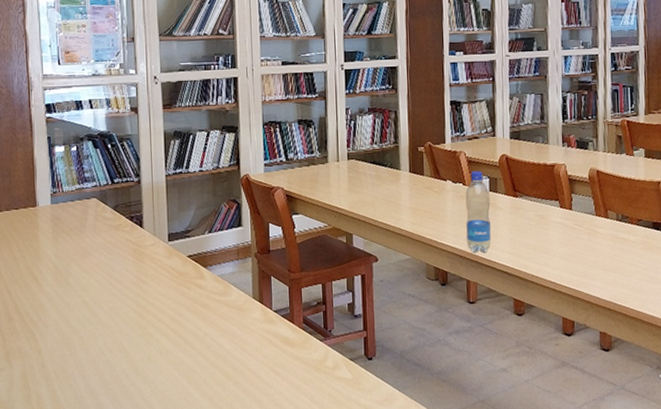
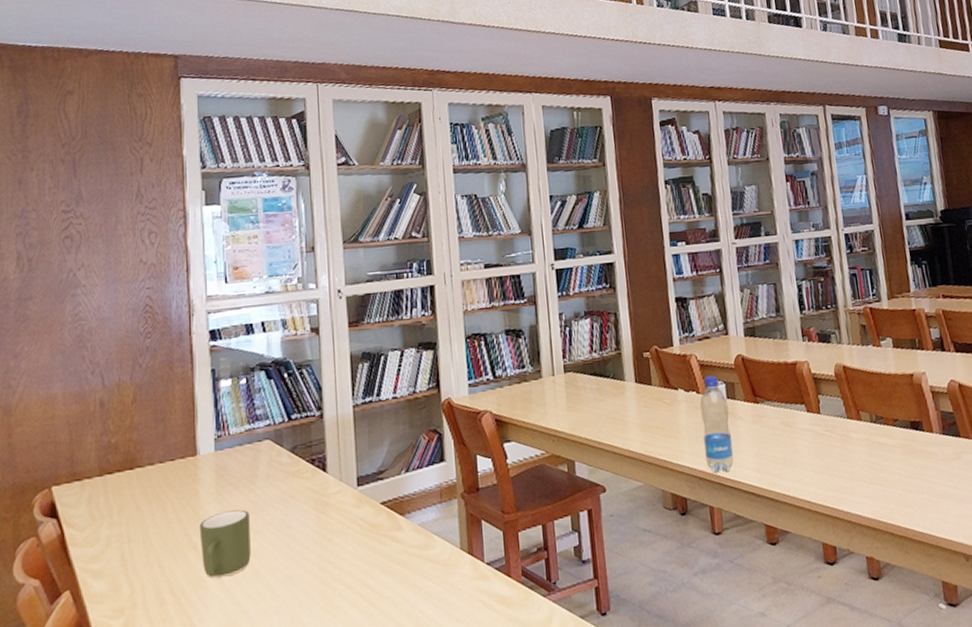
mug: none [39,252,81,305] -> present [199,509,251,579]

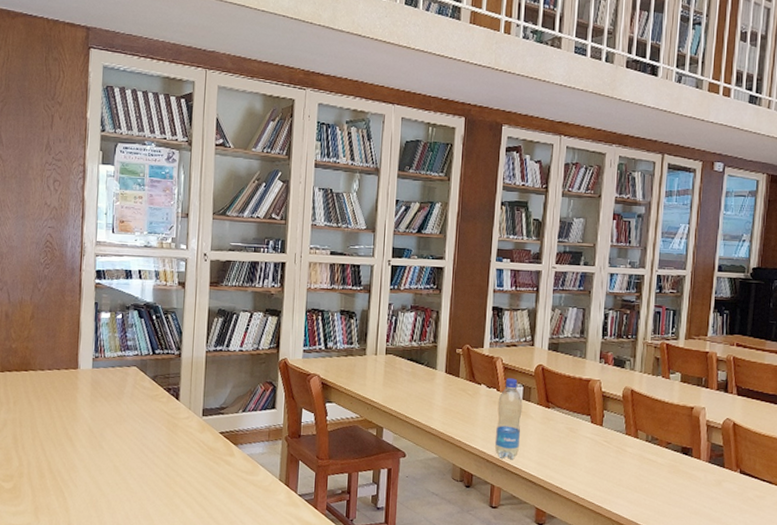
mug: present [199,509,251,579] -> none [75,416,115,467]

